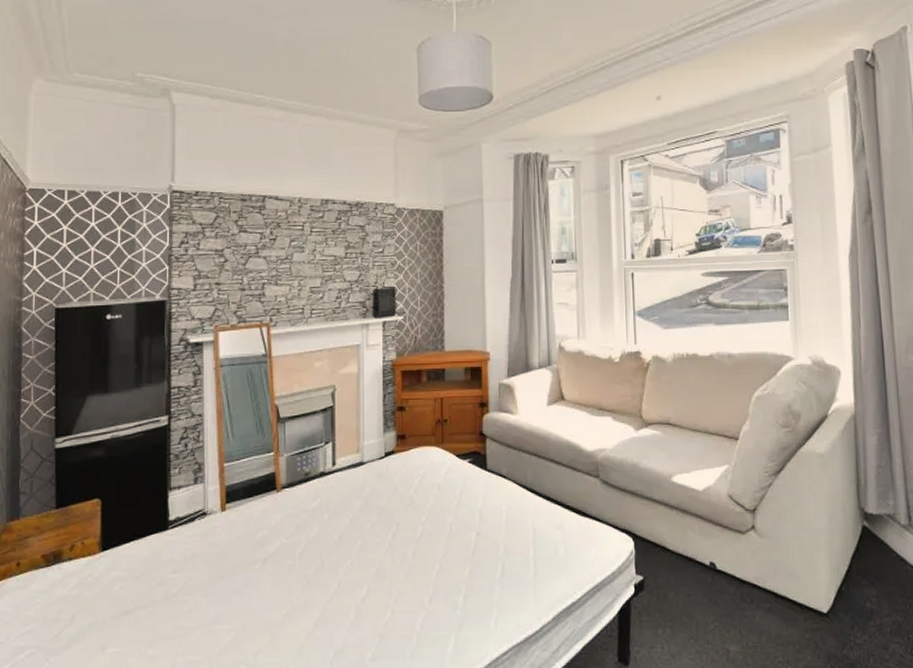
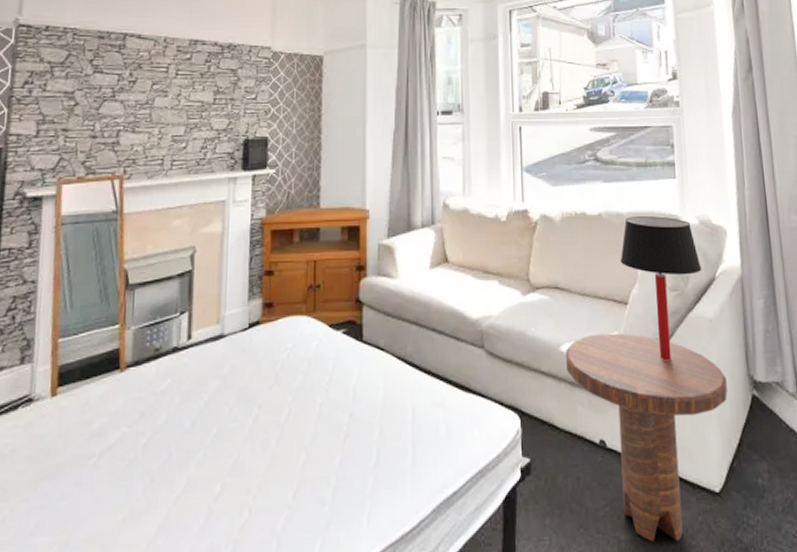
side table: none [677,466,837,655] -> present [566,333,728,542]
table lamp: none [731,357,814,492] -> present [620,216,702,361]

